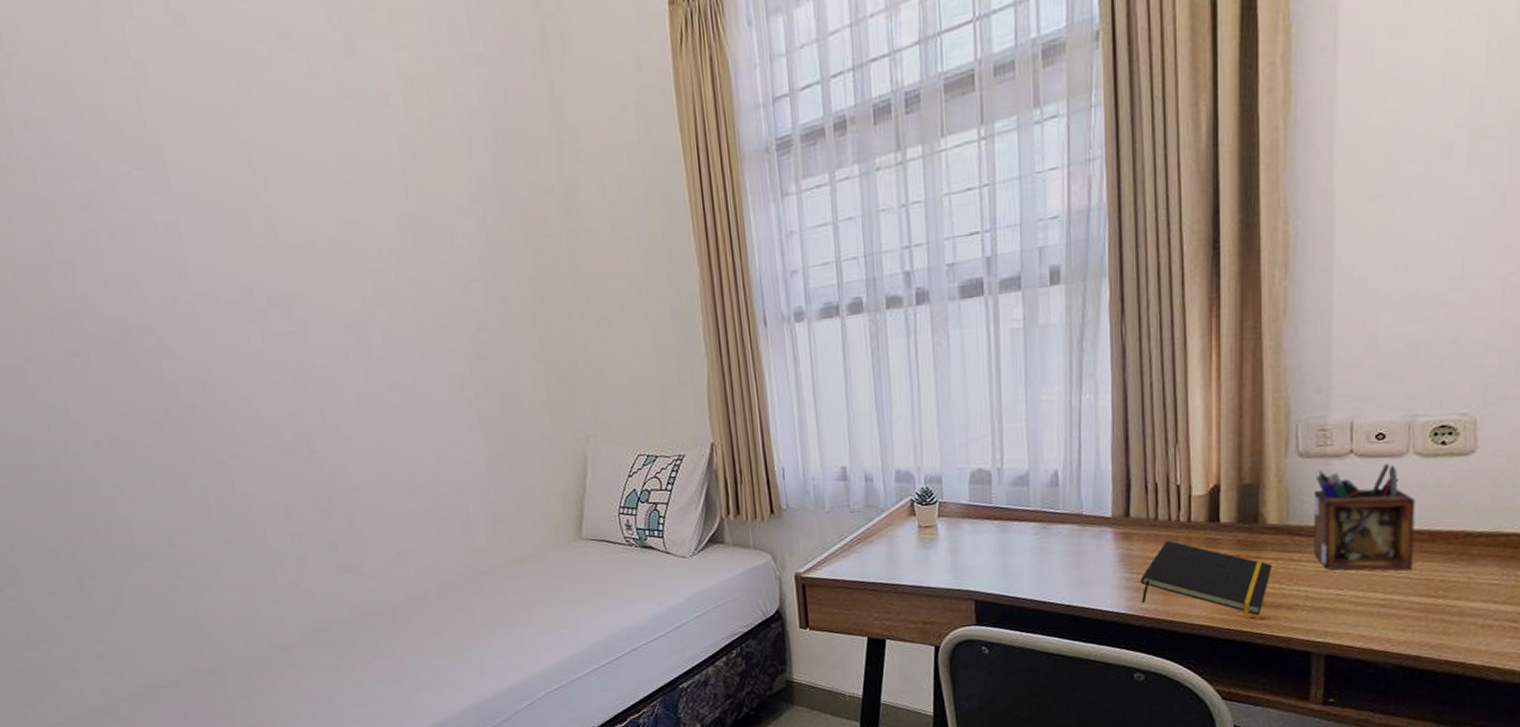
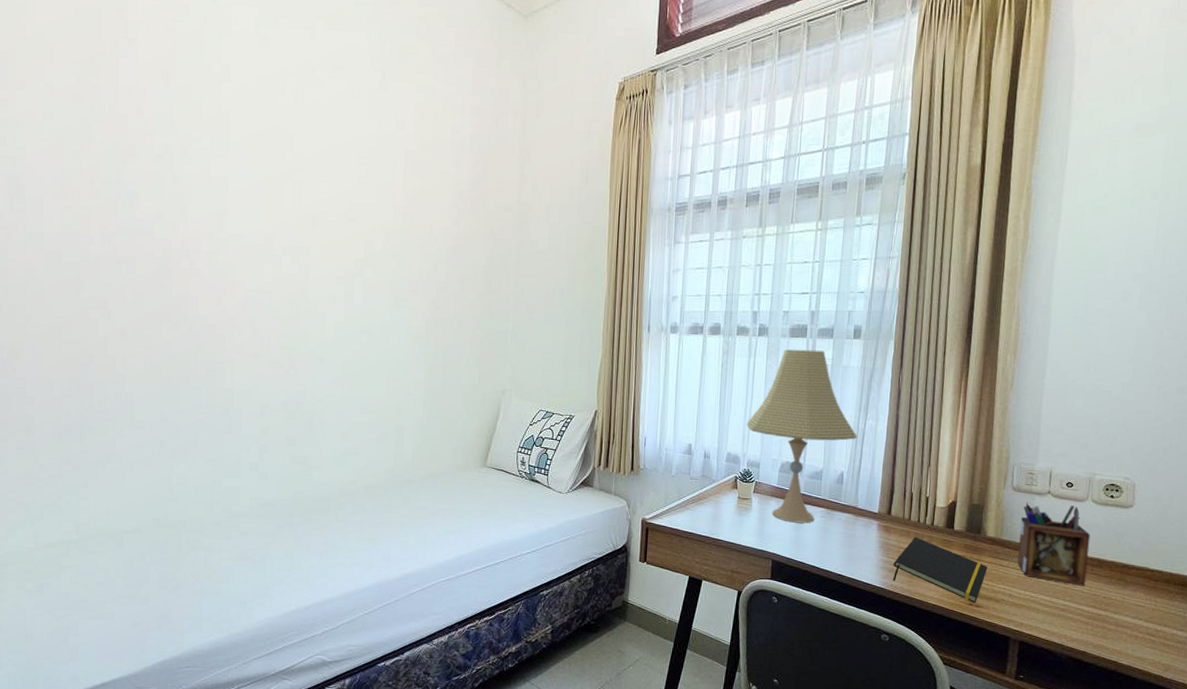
desk lamp: none [917,309,1072,548] -> present [747,348,858,523]

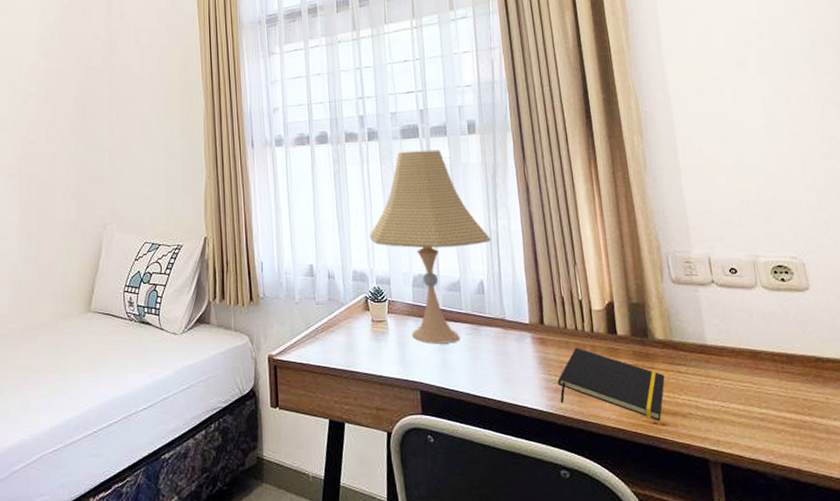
desk organizer: present [1017,502,1091,586] -> none [688,294,780,389]

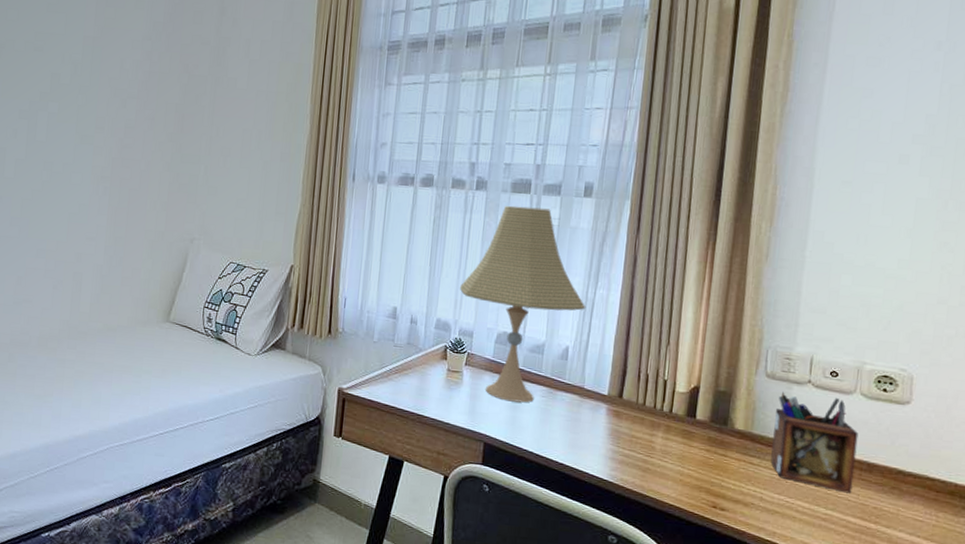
notepad: present [558,347,665,421] -> none [622,425,736,506]
desk organizer: none [688,294,780,389] -> present [770,391,859,494]

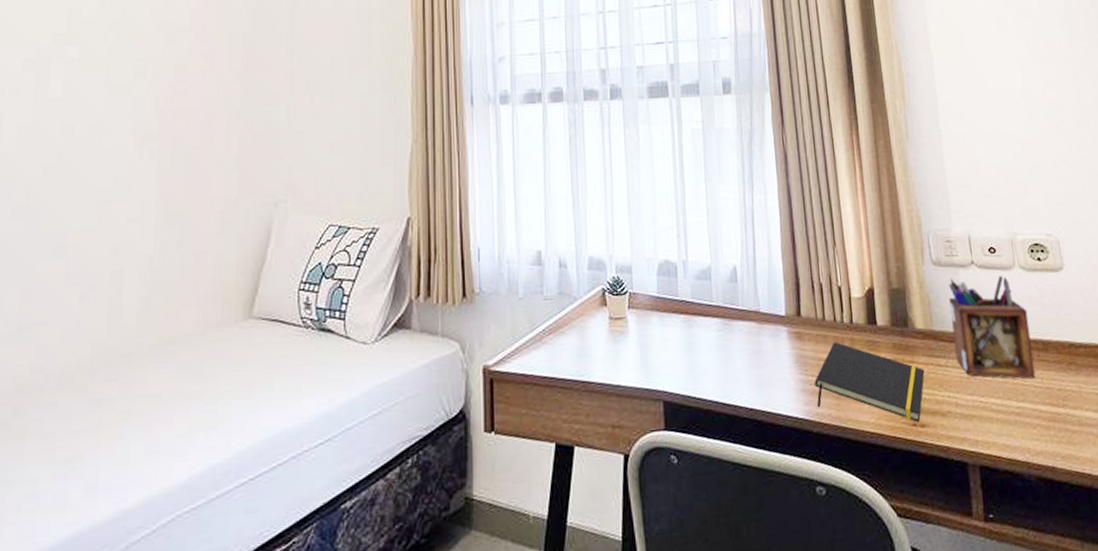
desk lamp: present [460,205,586,403] -> none [609,111,747,344]
notepad: none [622,425,736,506] -> present [815,342,925,423]

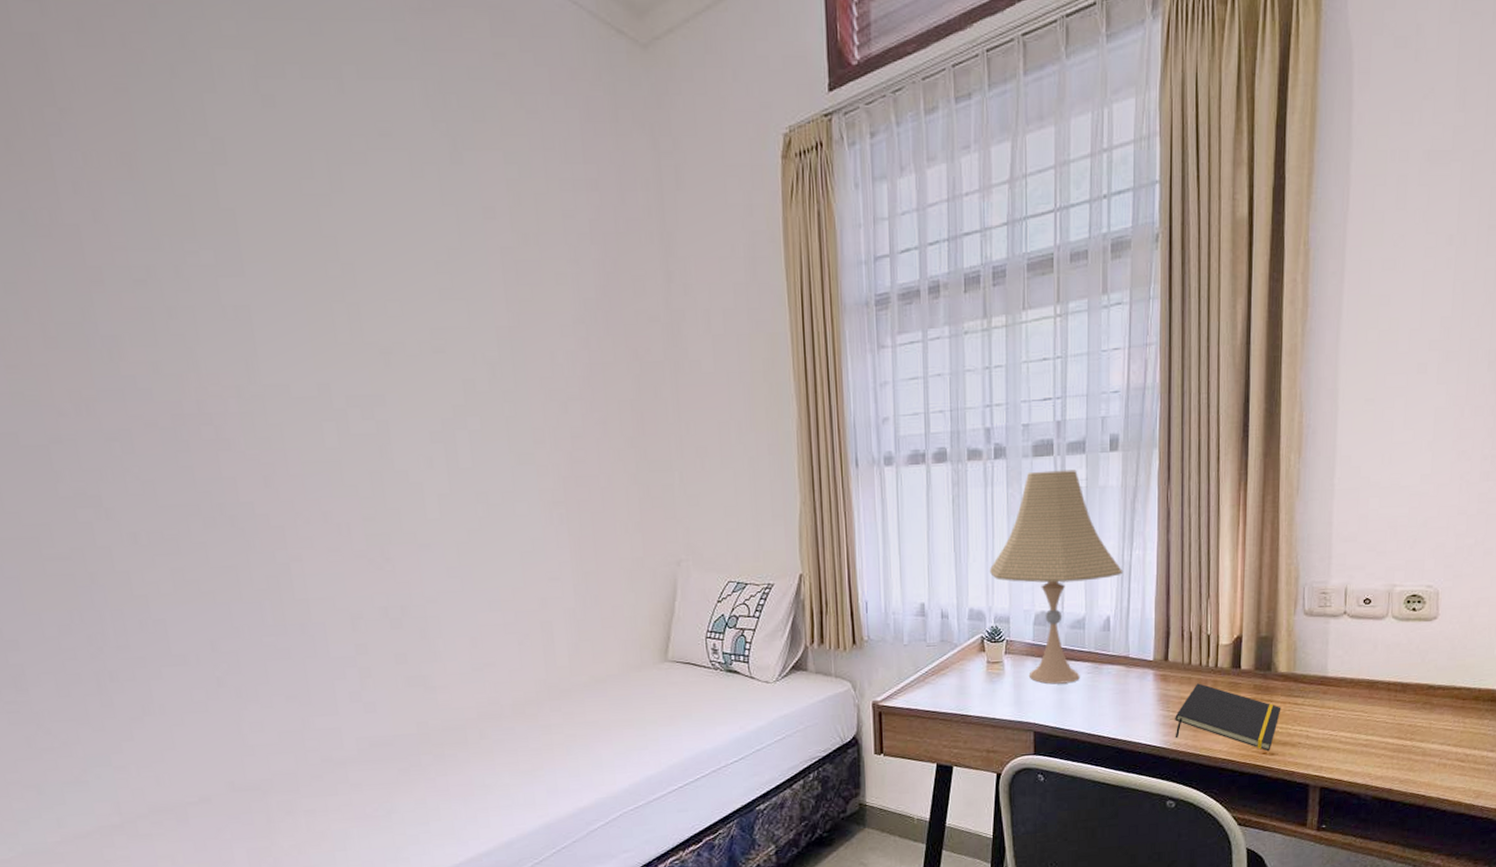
desk lamp: none [609,111,747,344] -> present [990,470,1124,684]
desk organizer: present [948,276,1036,379] -> none [1314,625,1392,717]

